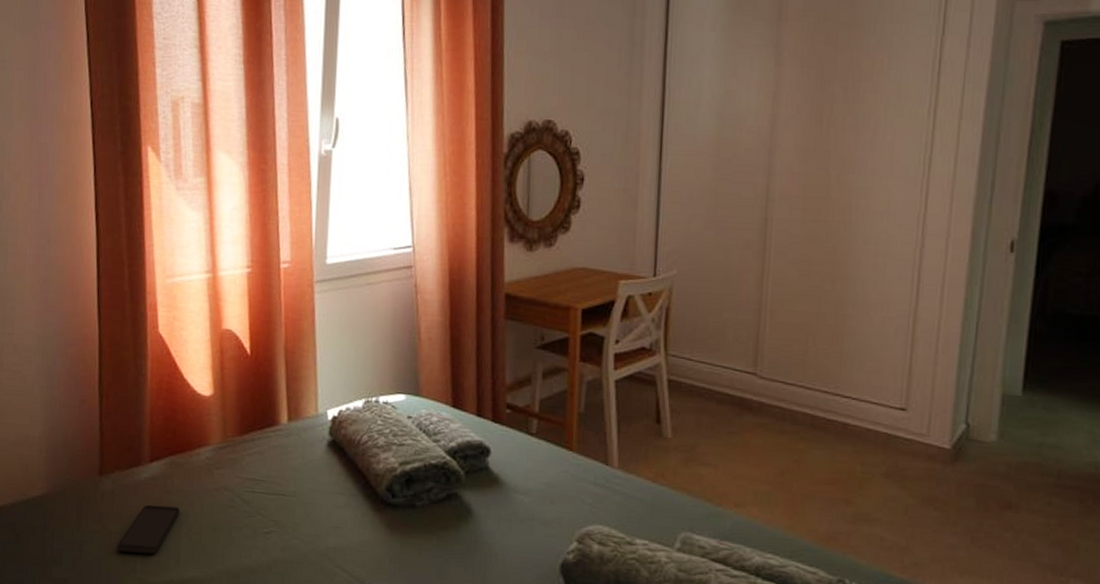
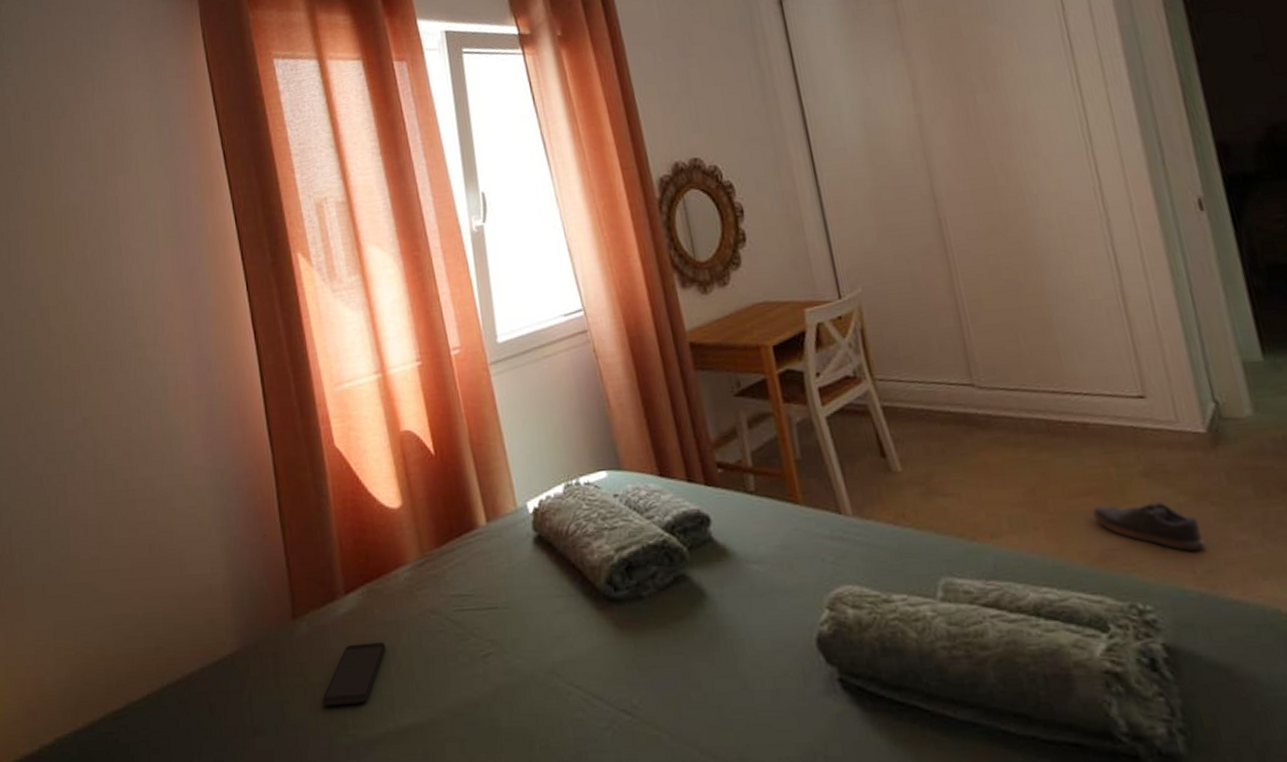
shoe: none [829,494,920,545] -> present [1092,502,1207,551]

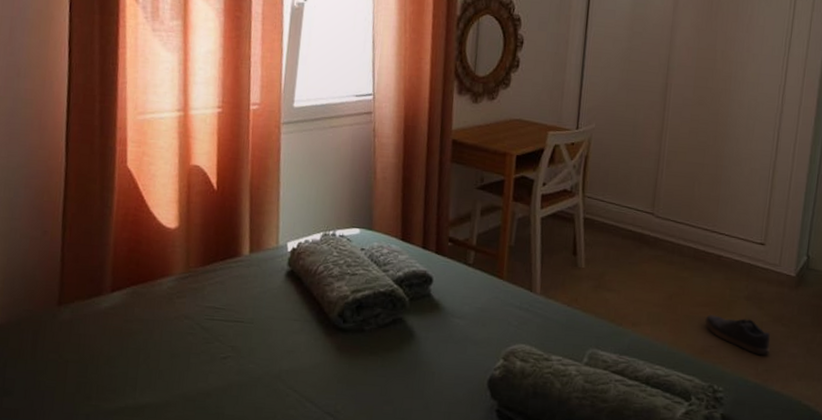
mobile phone: present [322,642,386,707] -> none [72,333,139,382]

